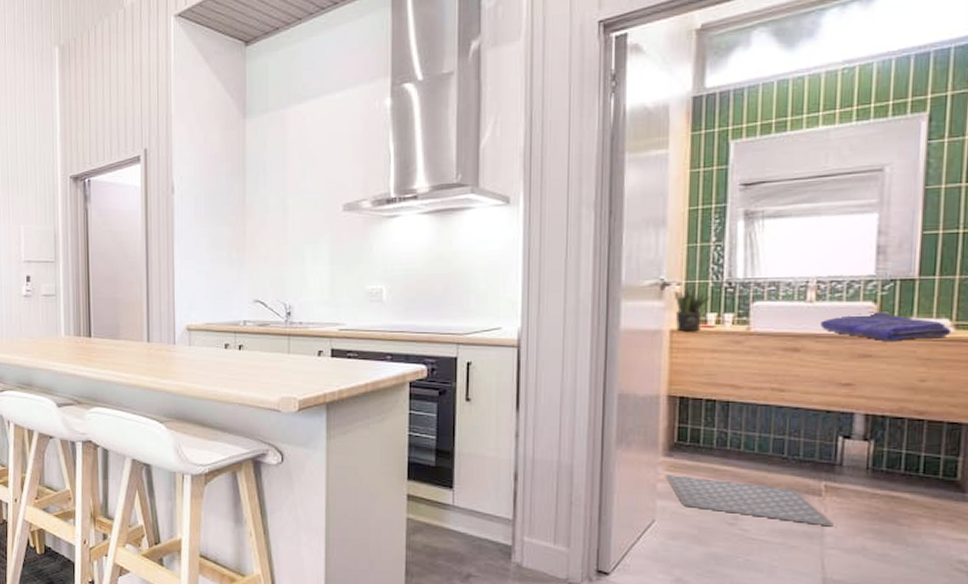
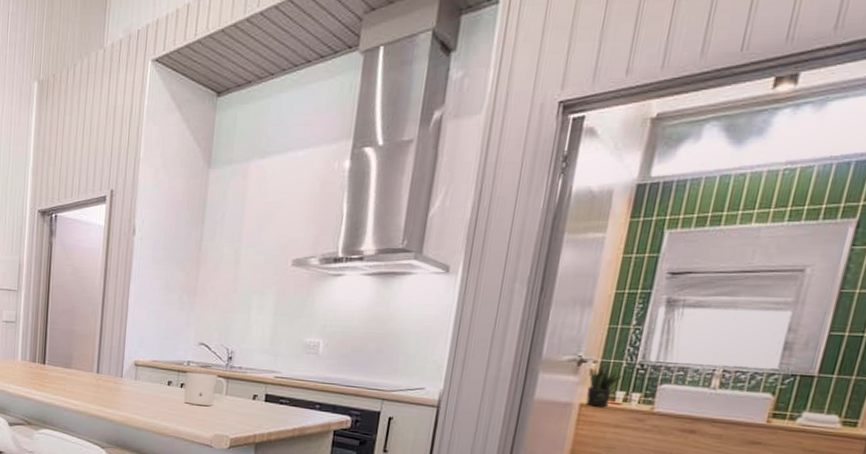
mug: none [243,331,289,368] -> present [183,371,228,407]
towel: present [820,312,952,342] -> none [718,402,839,433]

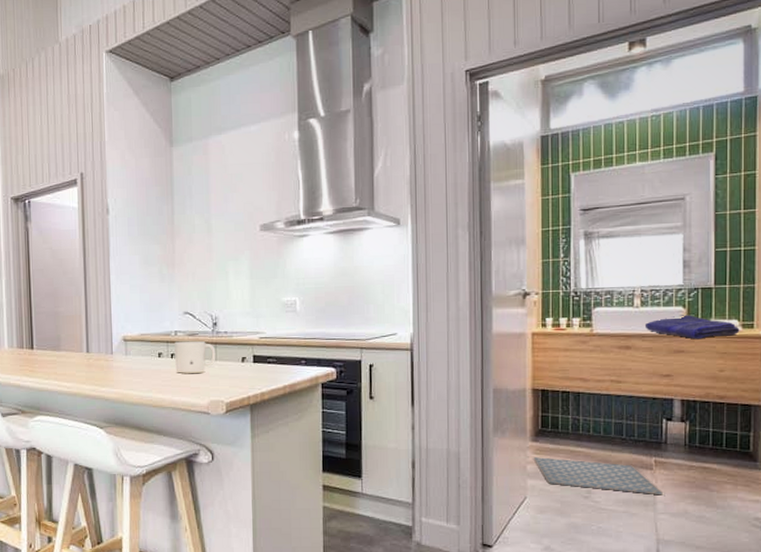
potted plant: present [586,362,623,407] -> none [533,293,562,334]
towel: none [718,402,839,433] -> present [644,315,740,340]

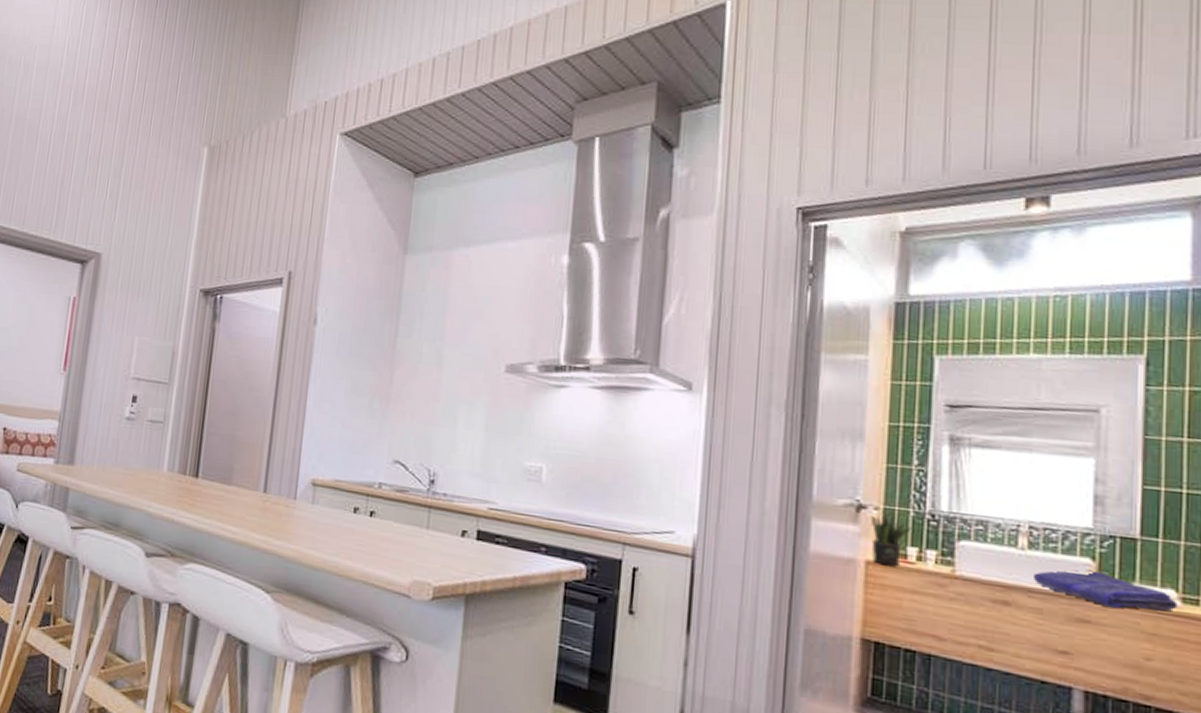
mug: present [175,340,216,374] -> none [373,496,429,543]
potted plant: none [533,293,562,334] -> present [871,509,912,567]

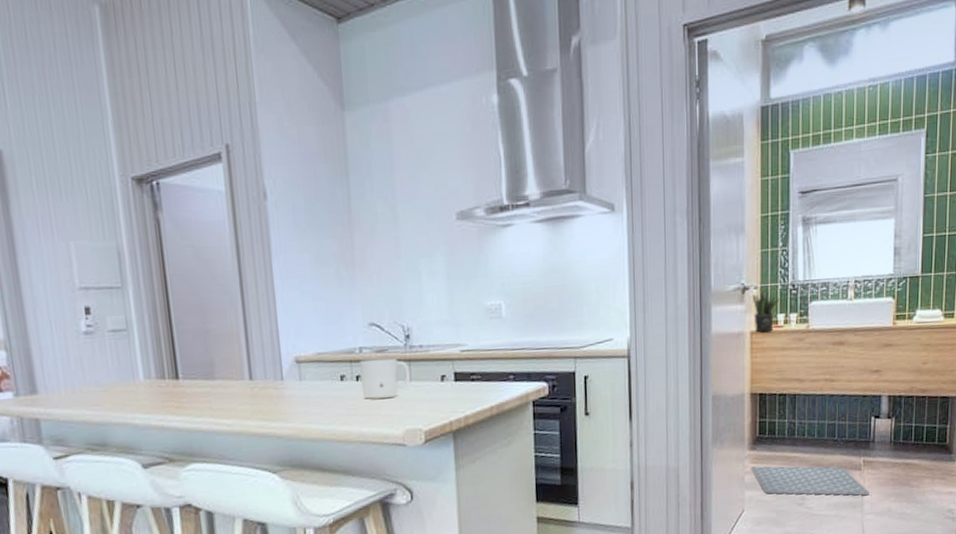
mug: none [373,496,429,543] -> present [360,358,411,399]
towel: present [1032,569,1178,612] -> none [857,306,942,332]

